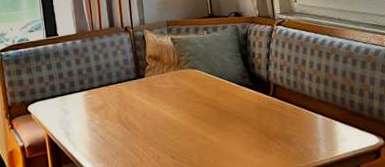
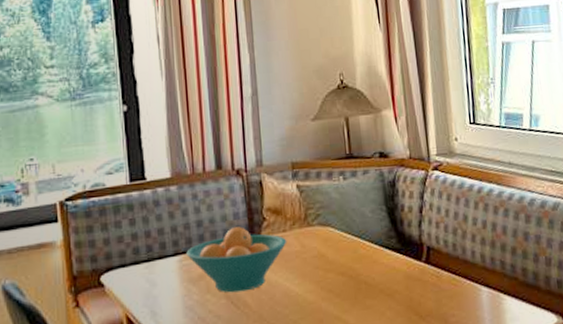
fruit bowl: none [89,70,165,119] -> present [186,227,287,293]

